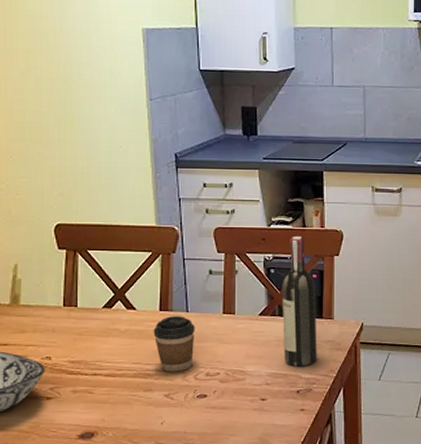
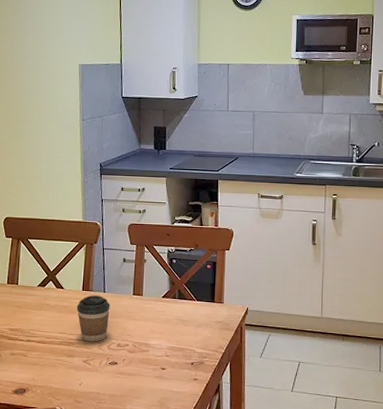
wine bottle: present [282,237,317,367] -> none [181,233,210,342]

